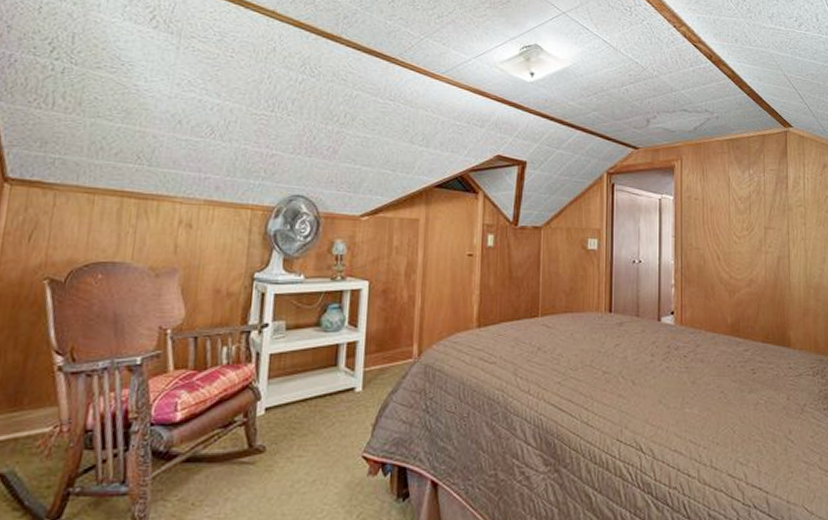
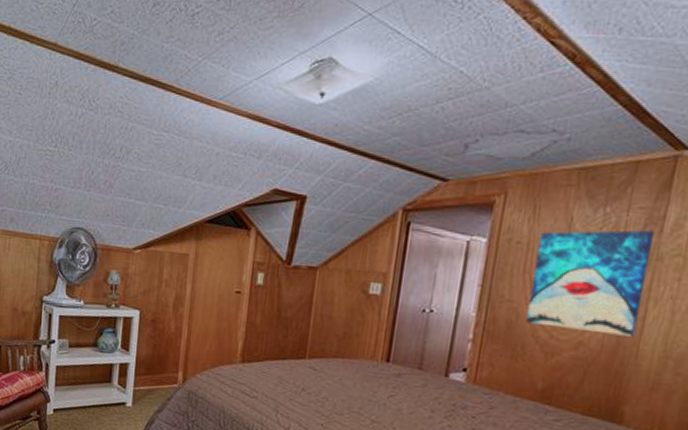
wall art: none [711,186,785,272] -> present [525,230,654,337]

